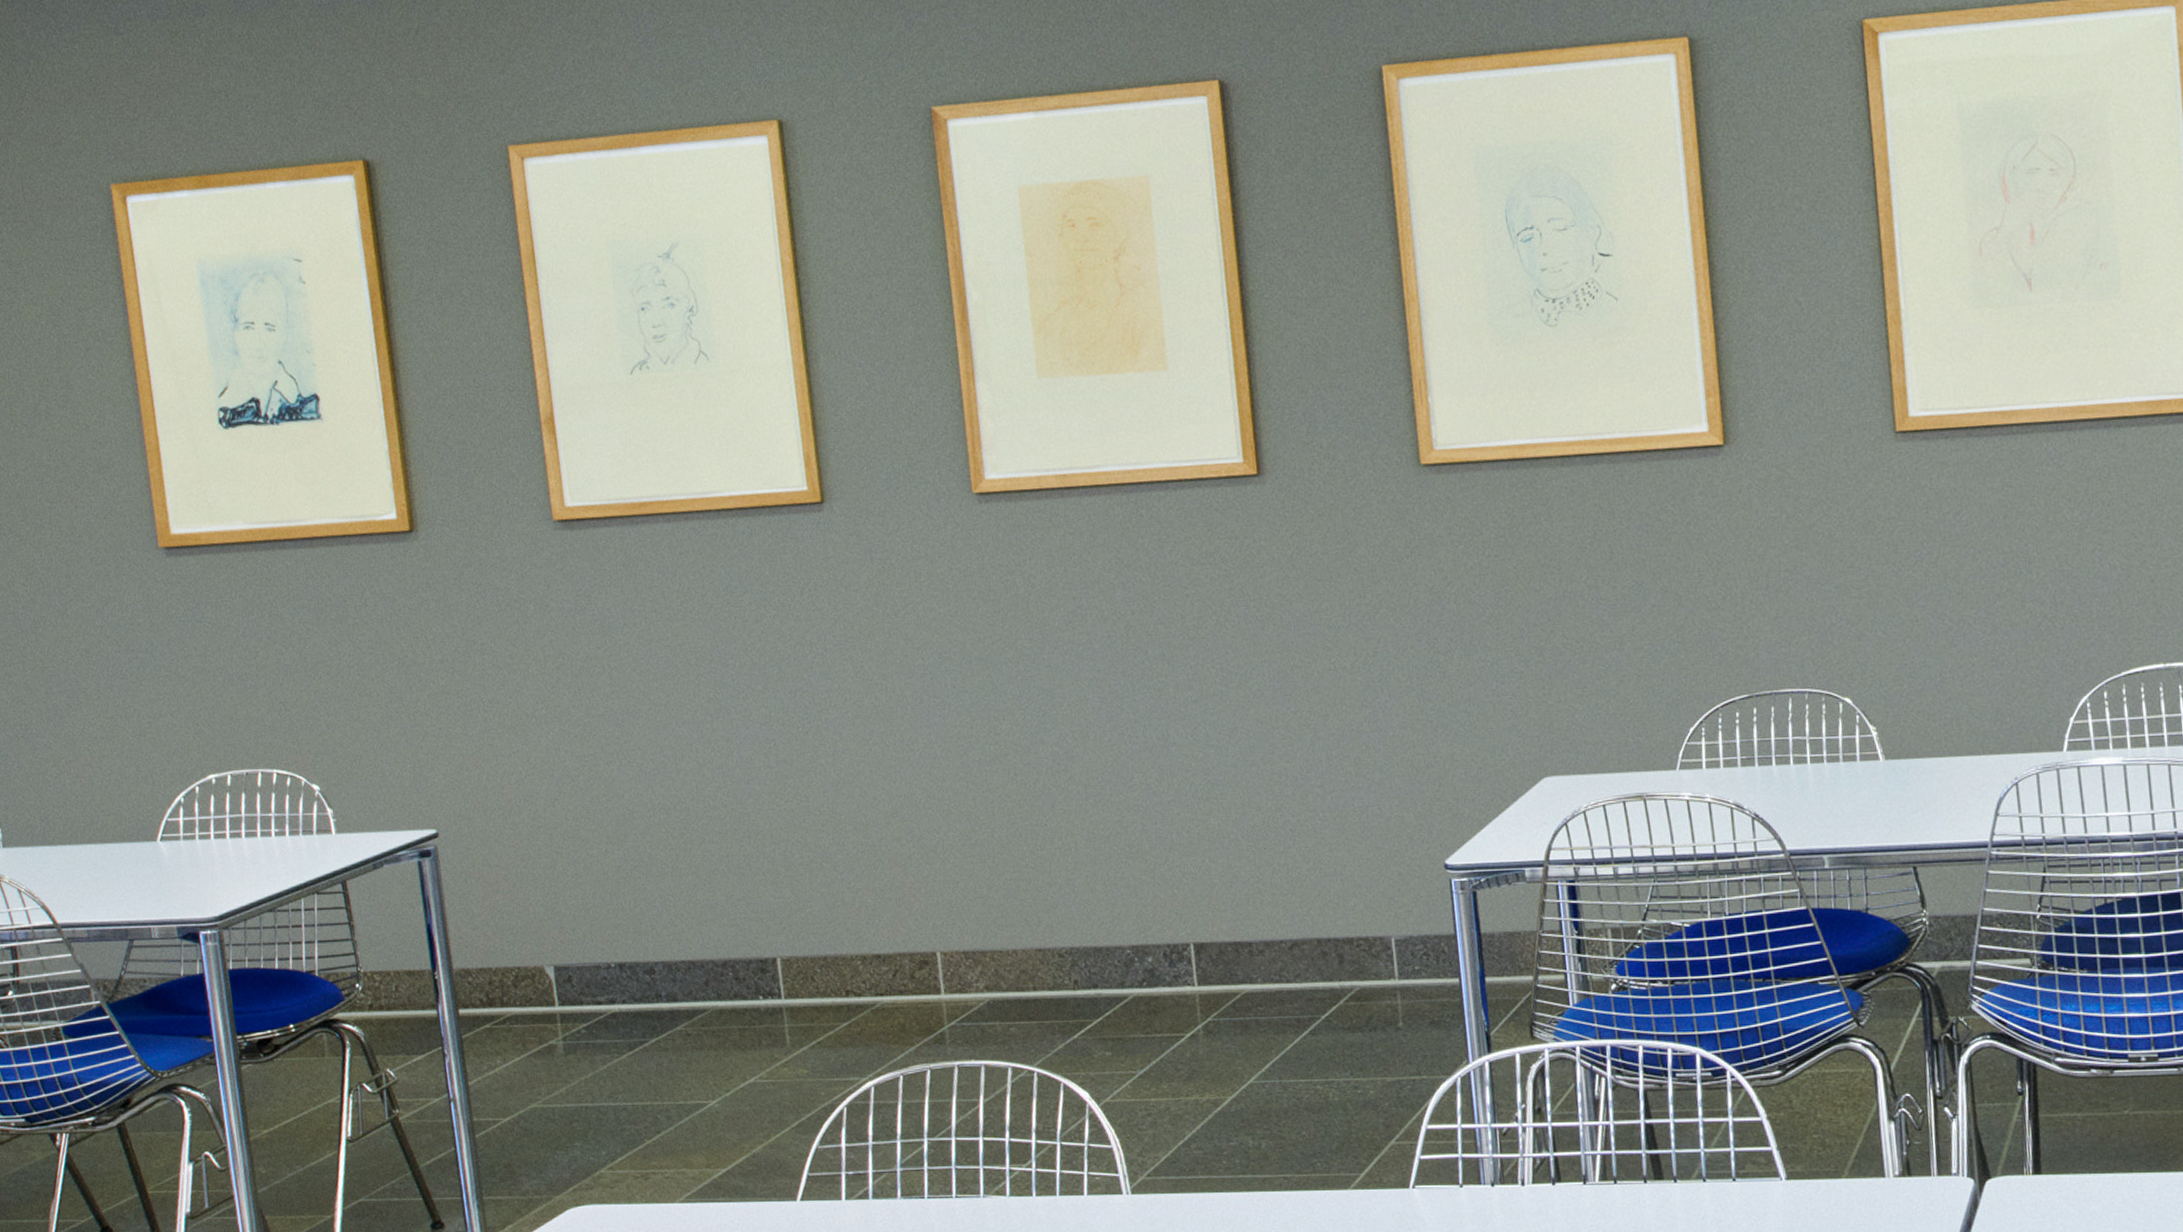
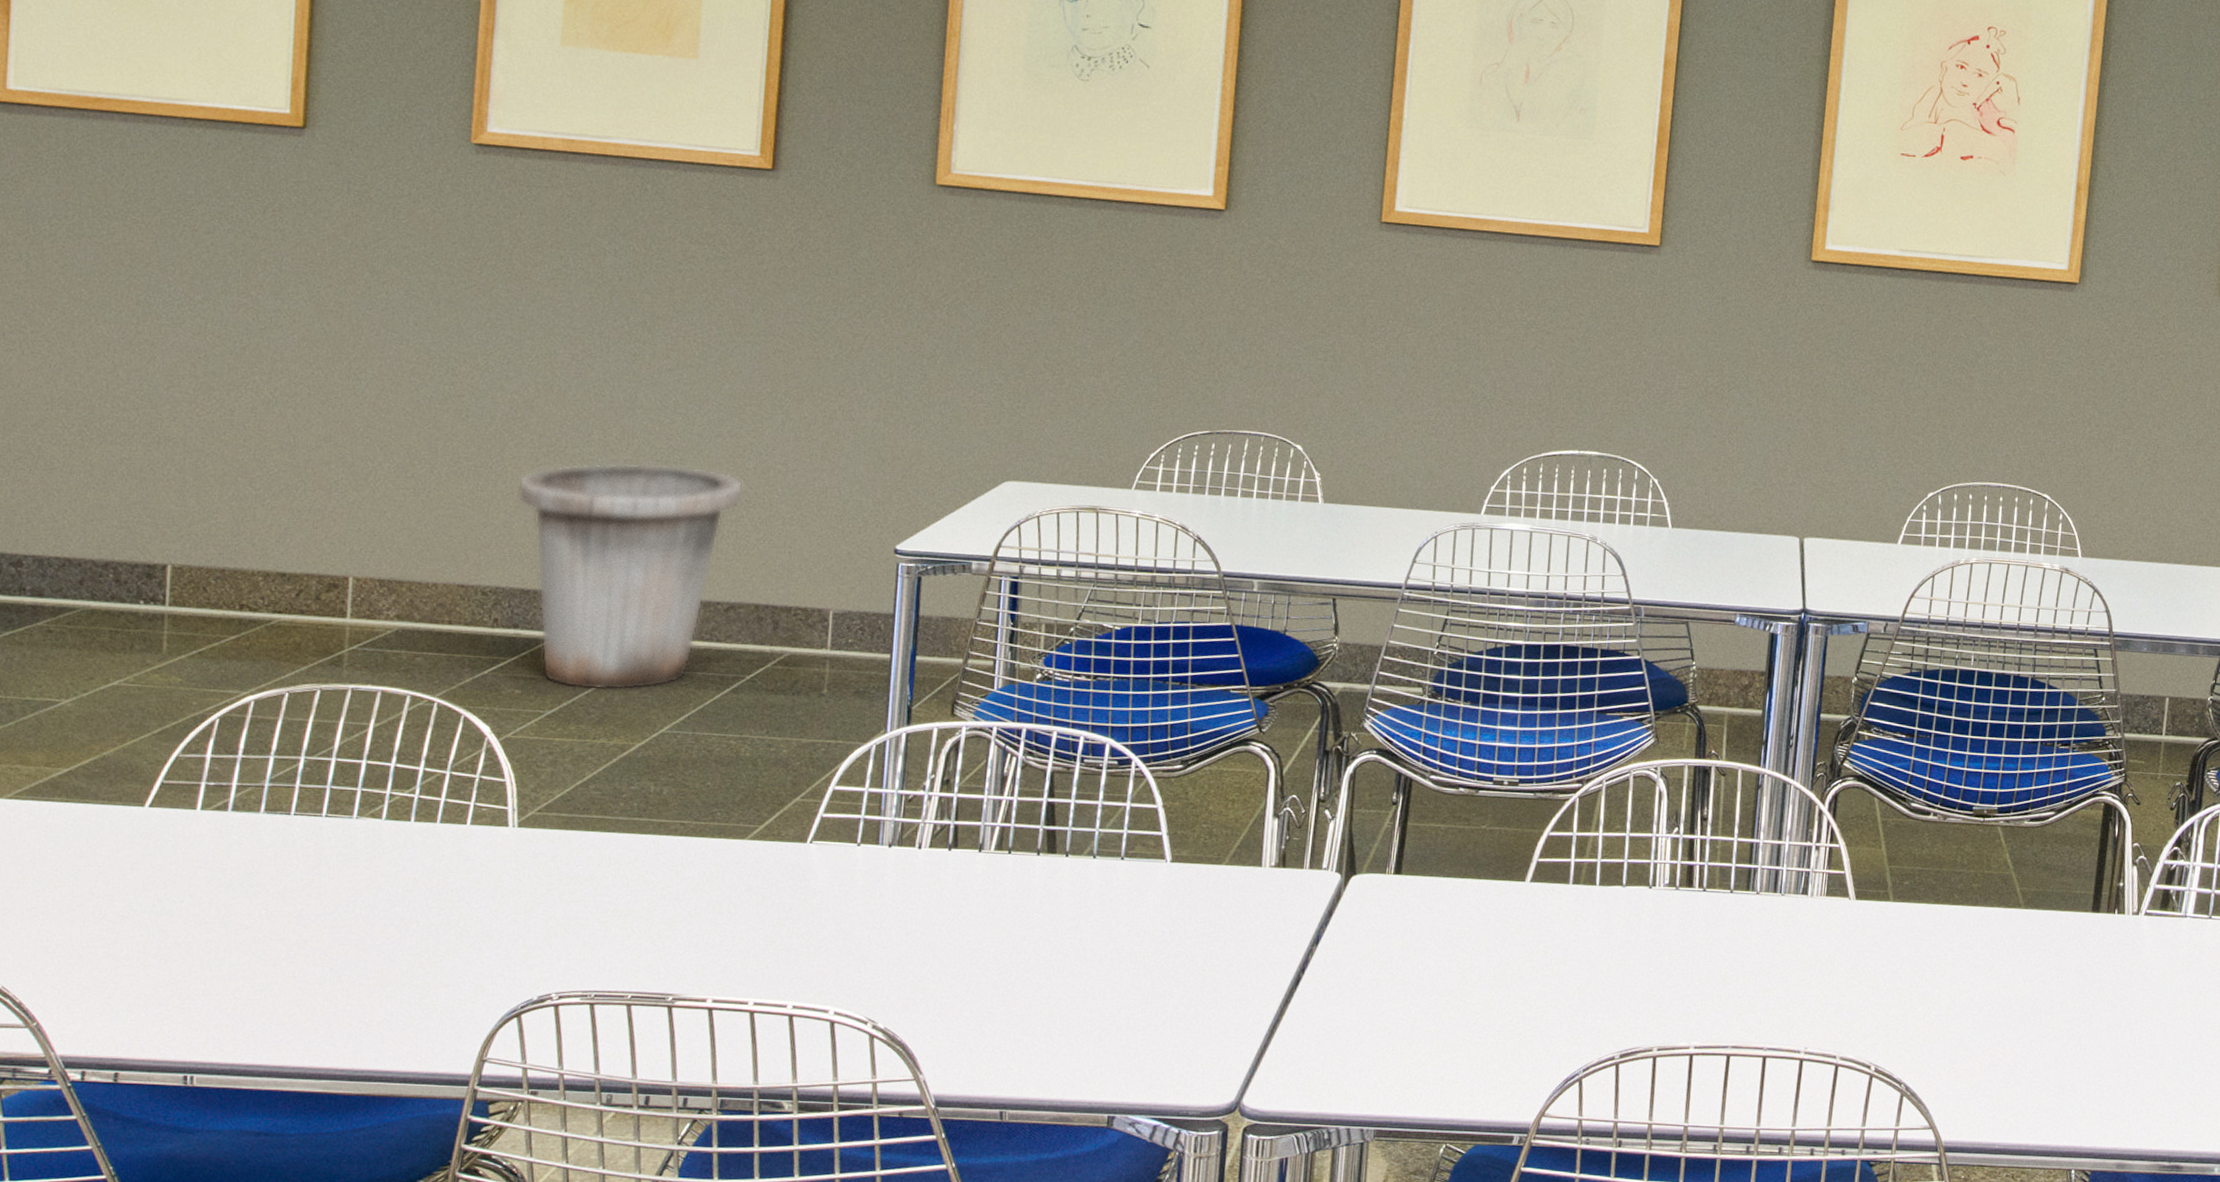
trash can: none [1073,800,1286,1046] -> present [518,462,743,691]

